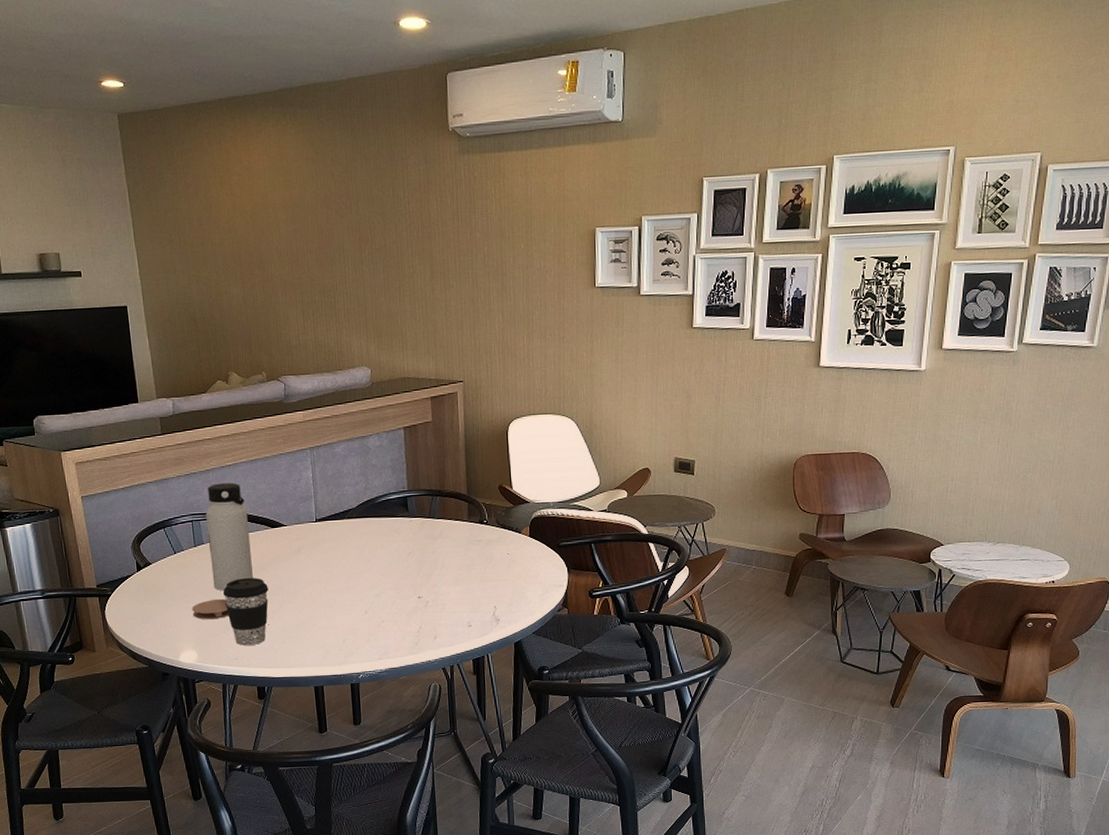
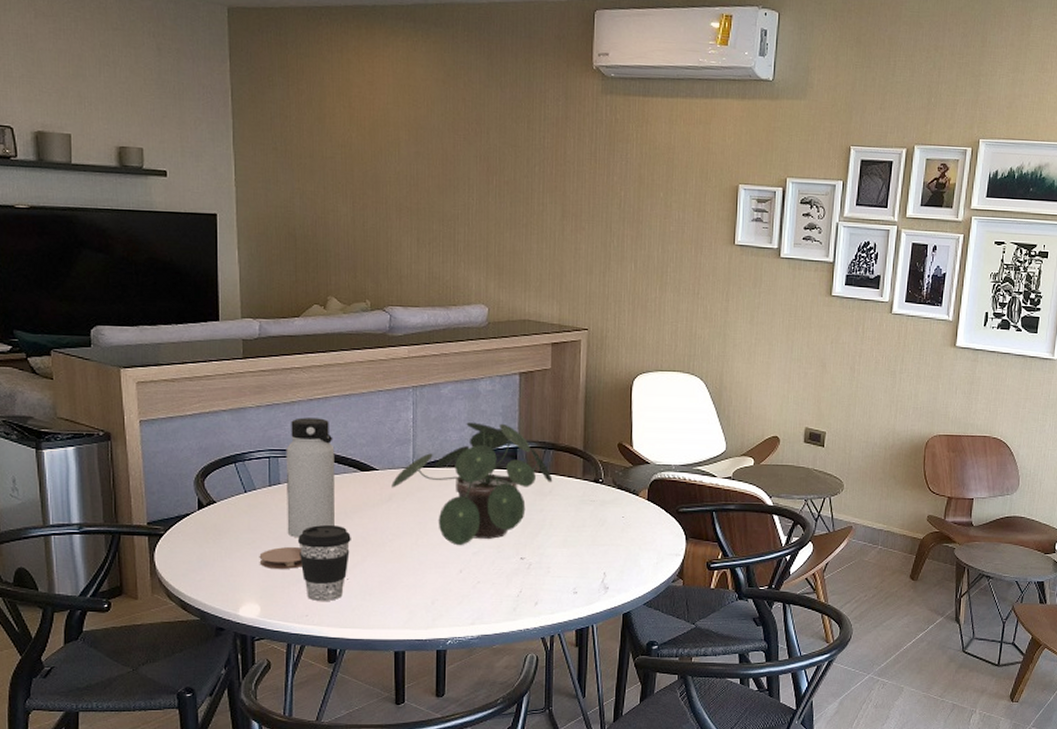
potted plant: none [299,475,442,590] -> present [391,422,553,546]

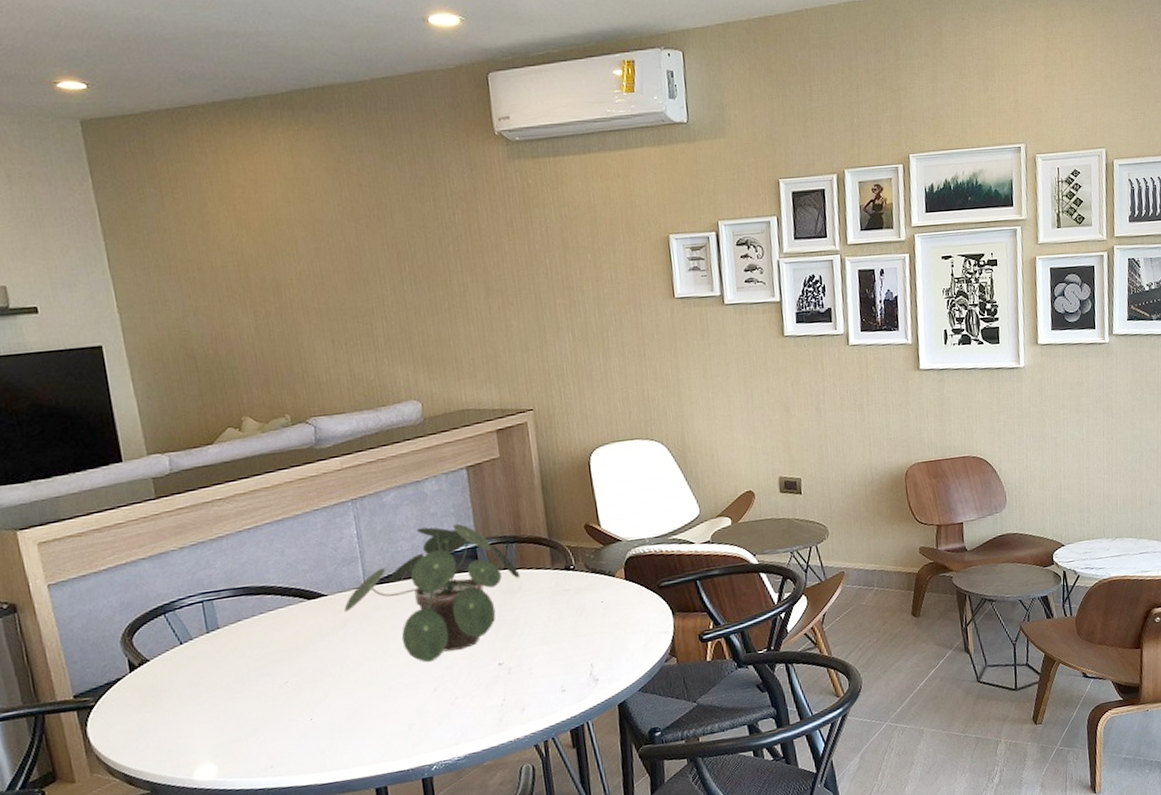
coaster: present [259,547,302,569] -> none [207,694,258,723]
water bottle: present [286,417,335,538] -> none [220,549,288,684]
coffee cup: present [298,524,351,602] -> none [248,662,310,750]

